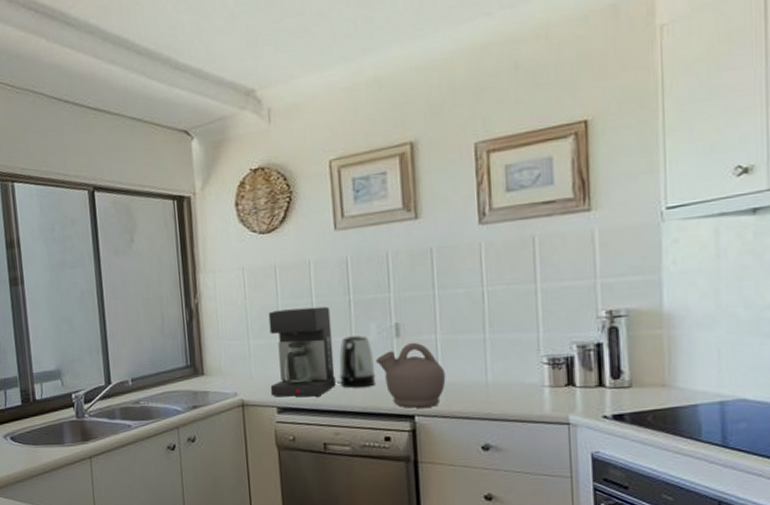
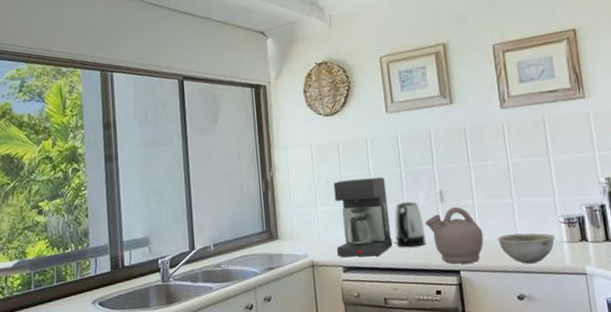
bowl: none [462,374,535,411] -> present [497,233,555,264]

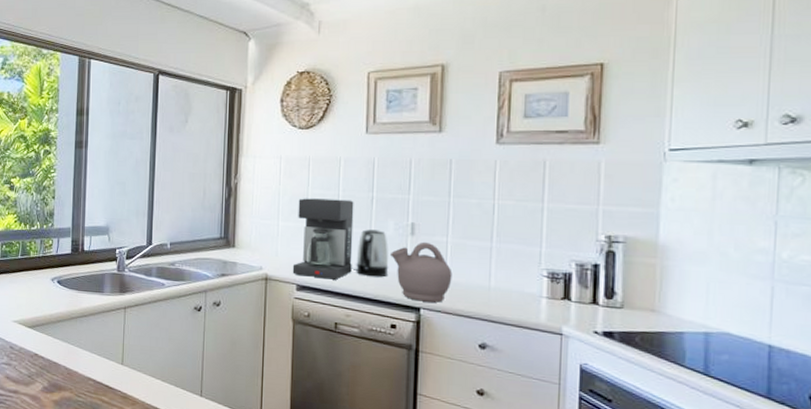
bowl: present [497,233,555,264] -> none [467,279,534,315]

